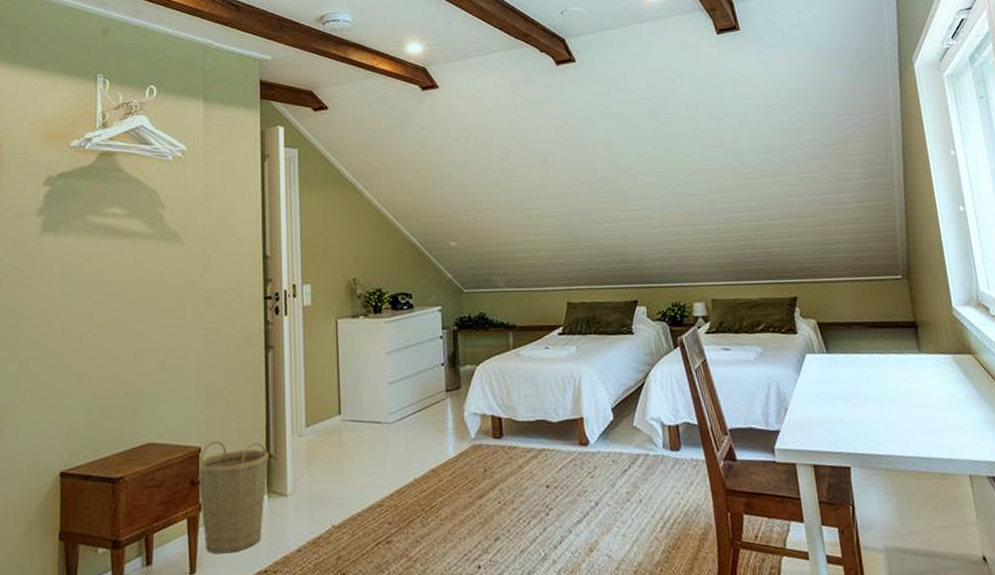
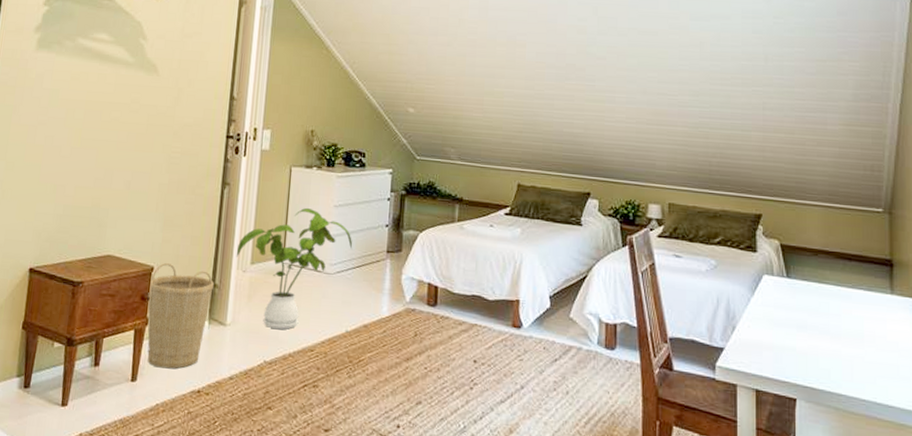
house plant: none [289,358,411,490] -> present [236,207,353,329]

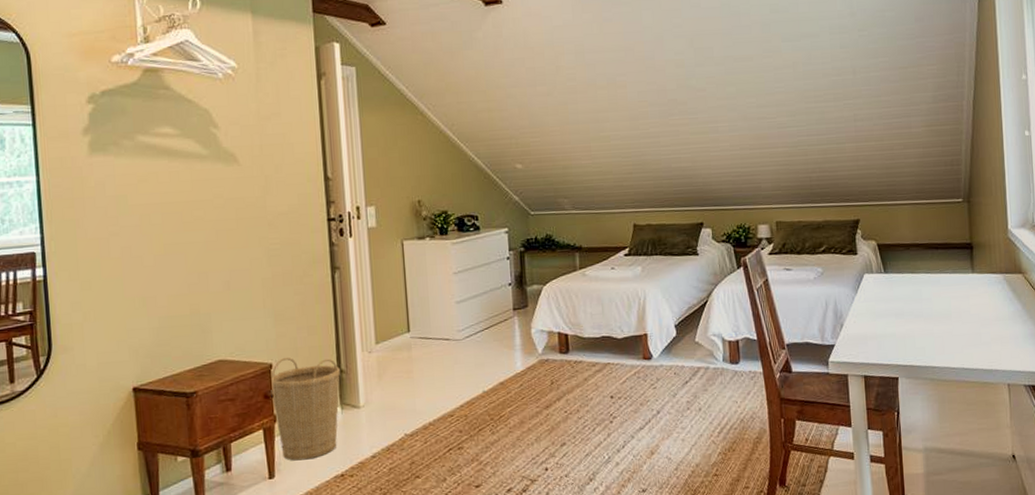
house plant: present [236,207,353,329] -> none [358,279,479,402]

